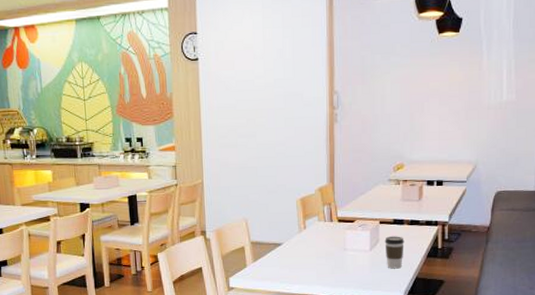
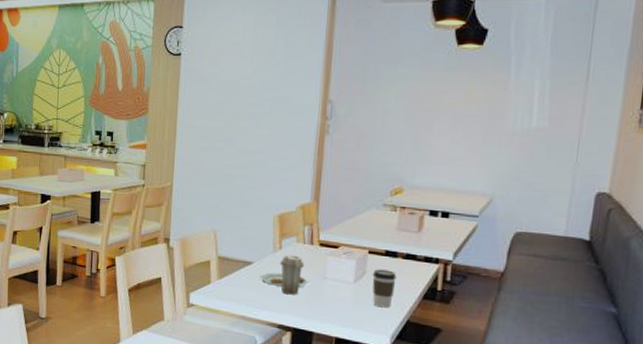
plate: none [289,233,332,268] -> present [260,254,309,295]

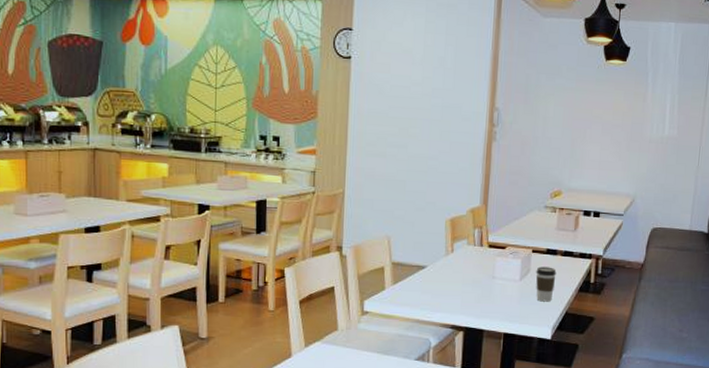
plate: present [260,254,309,295] -> none [433,257,480,296]

